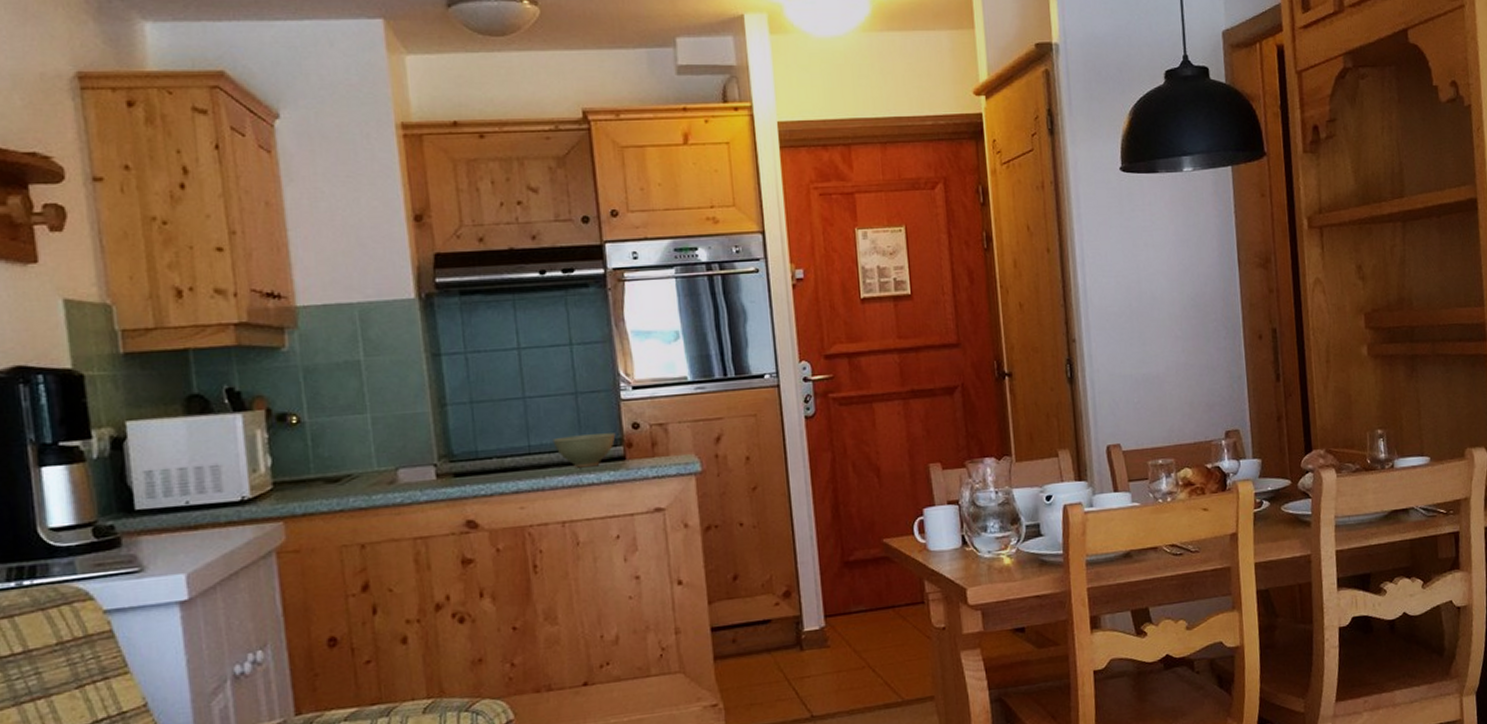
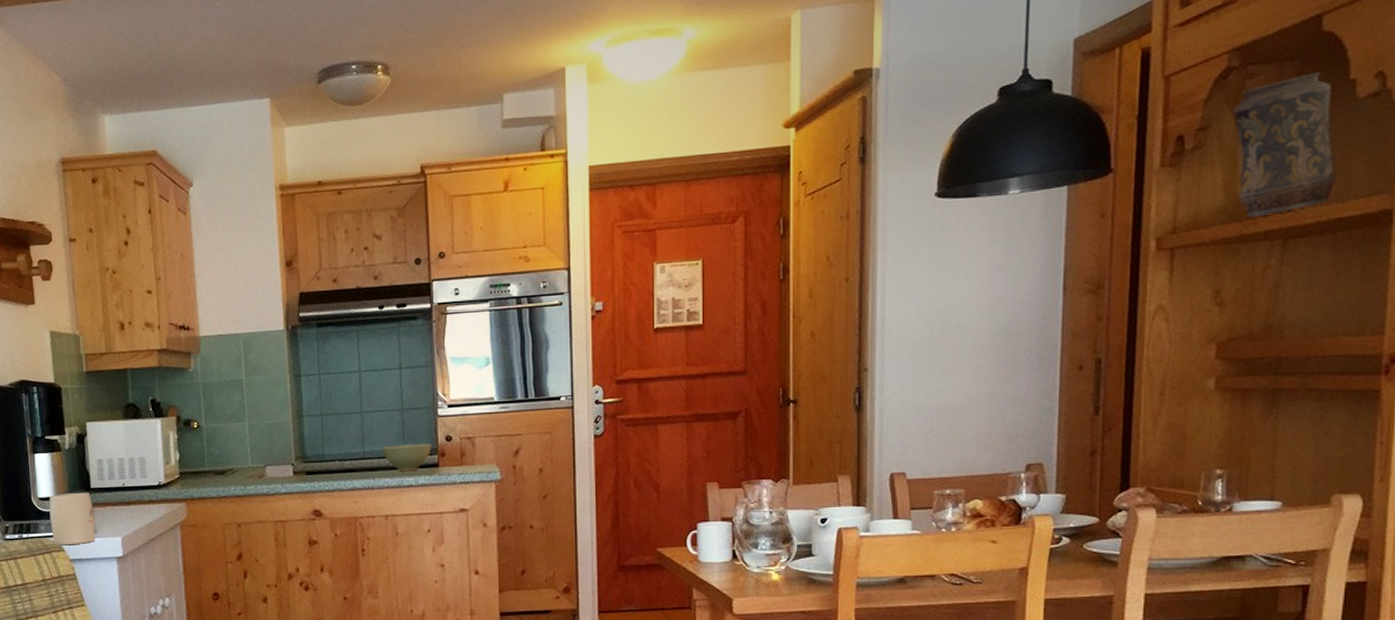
mug: none [66,515,144,593] -> present [49,492,95,546]
decorative vase: none [1352,78,1435,201] -> present [1232,72,1338,218]

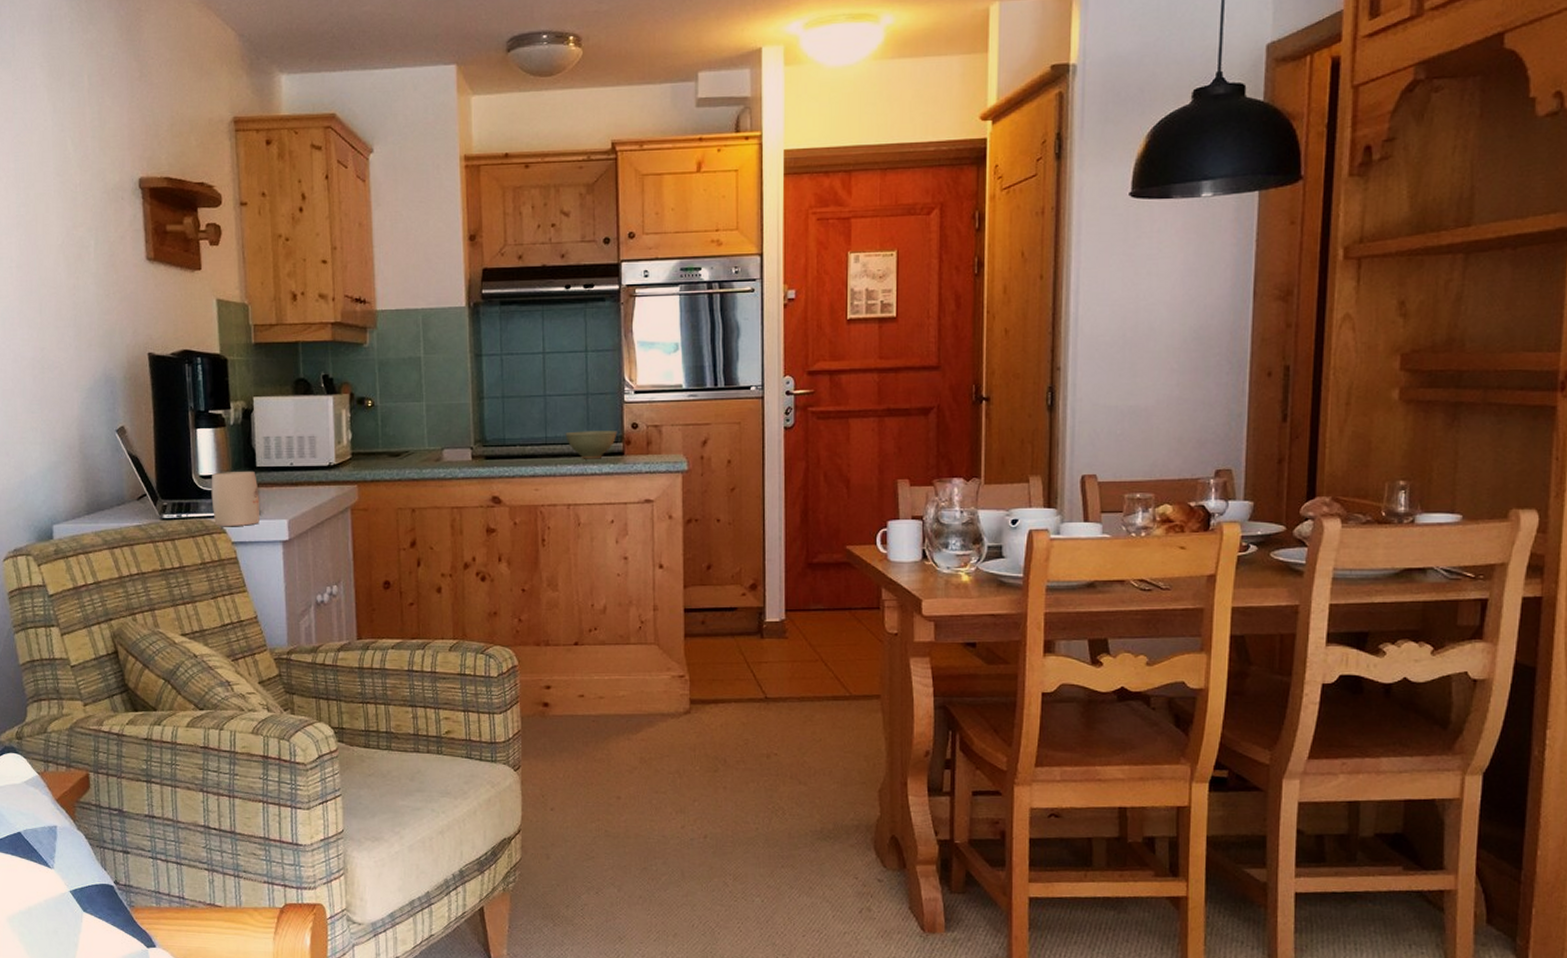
decorative vase: present [1232,72,1338,218] -> none [1418,89,1518,230]

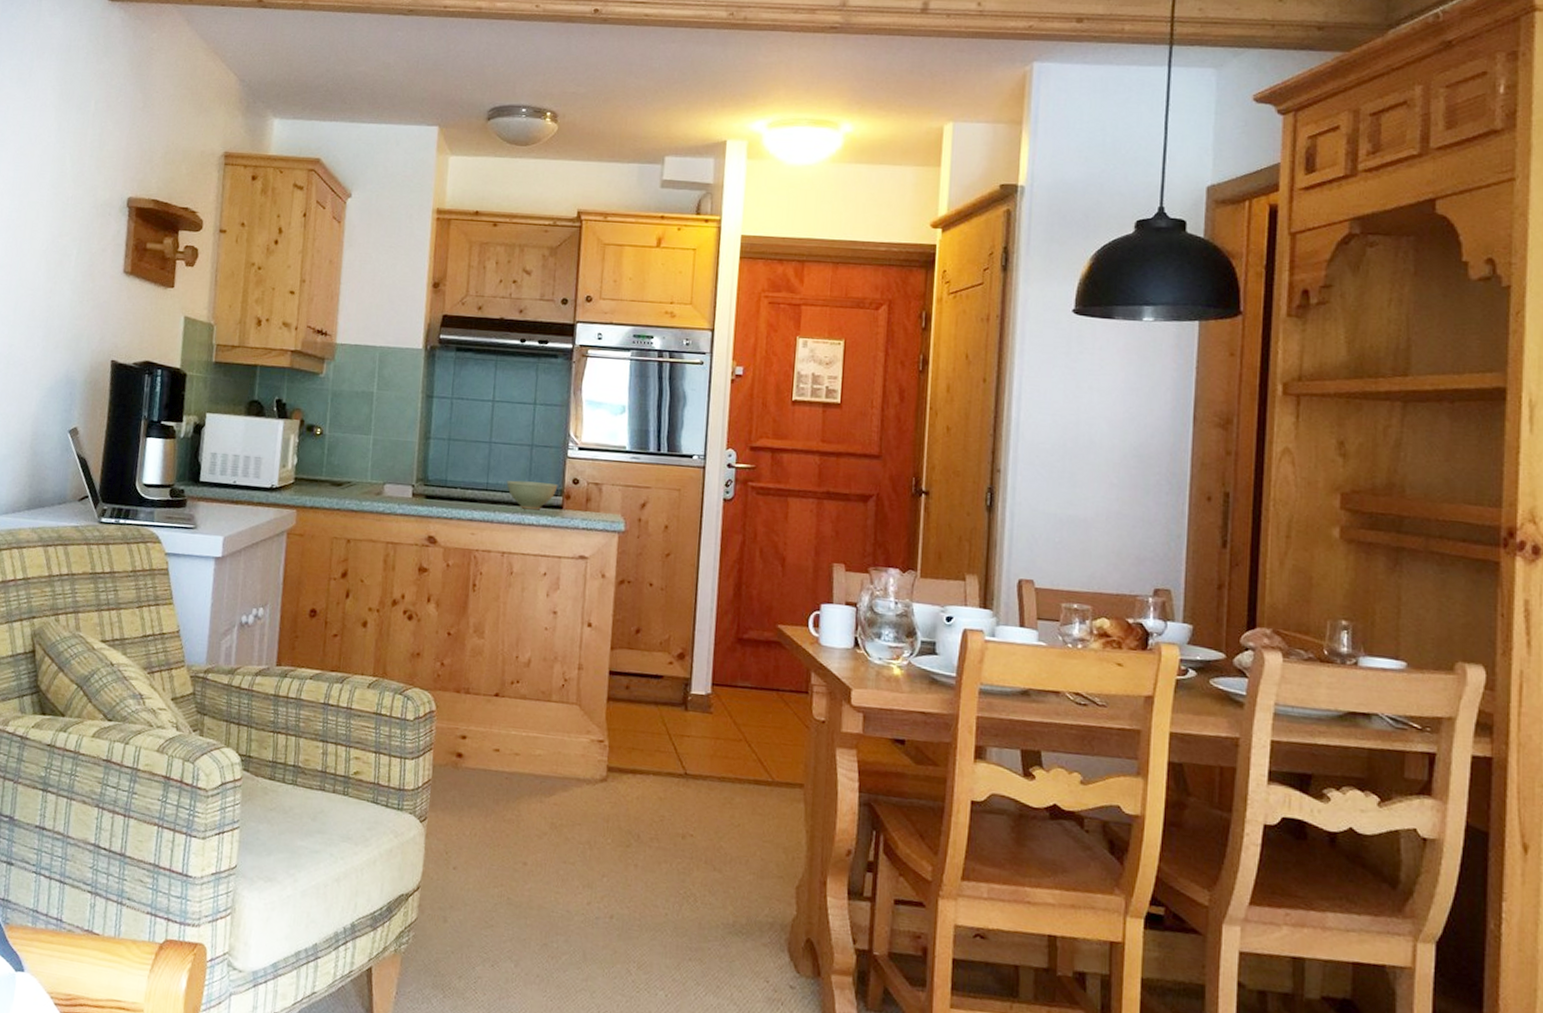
mug: present [211,471,260,527] -> none [150,482,199,539]

